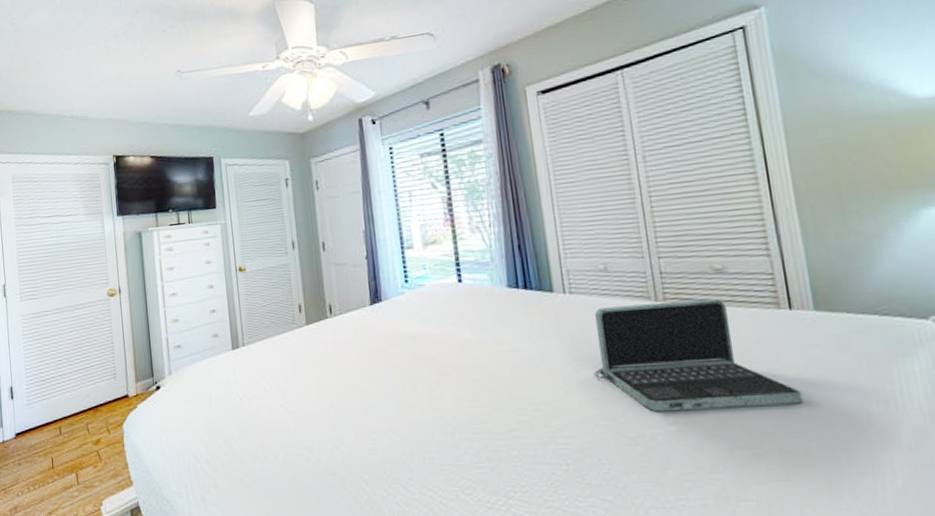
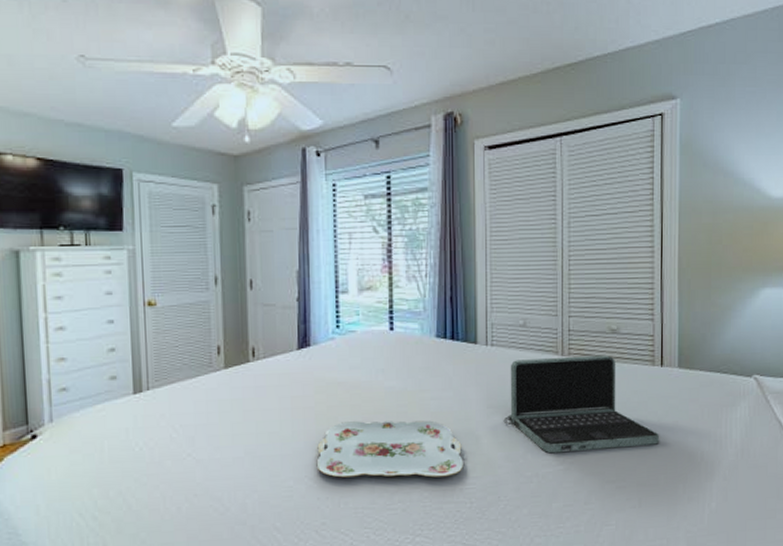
serving tray: none [397,374,554,435] -> present [316,420,463,478]

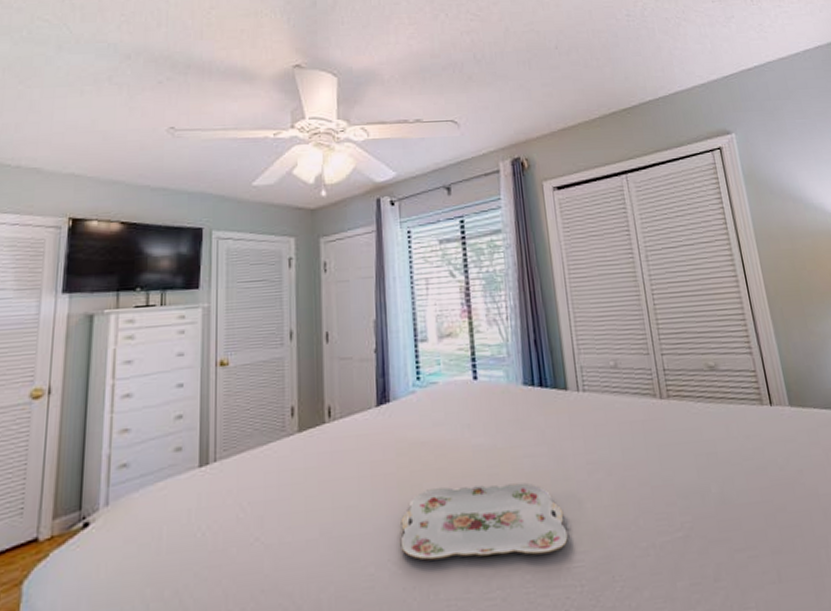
laptop: present [503,355,660,454] -> none [606,395,788,517]

